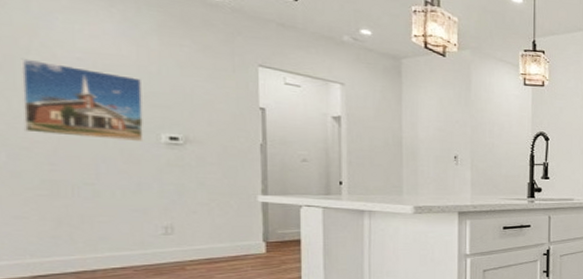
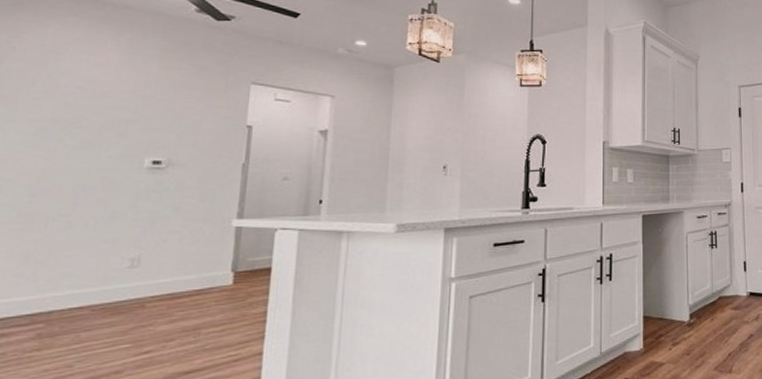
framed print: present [21,58,144,142] -> none [14,90,135,168]

